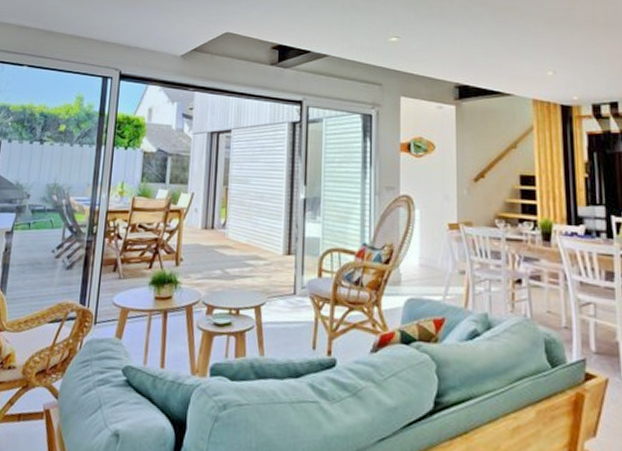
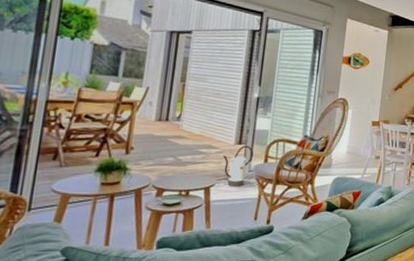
watering can: none [272,256,305,307] -> present [223,145,254,187]

